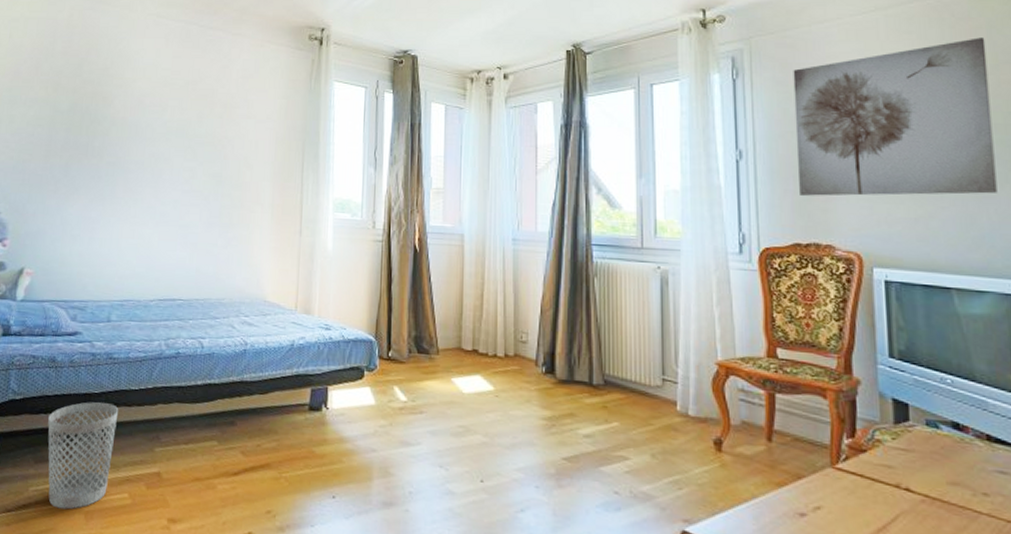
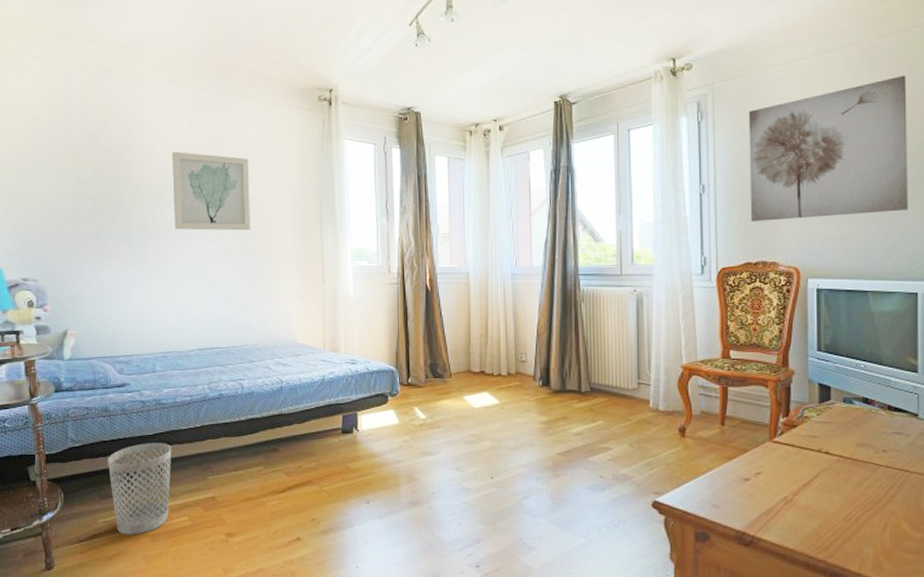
wall art: none [146,85,231,173] -> present [172,151,251,231]

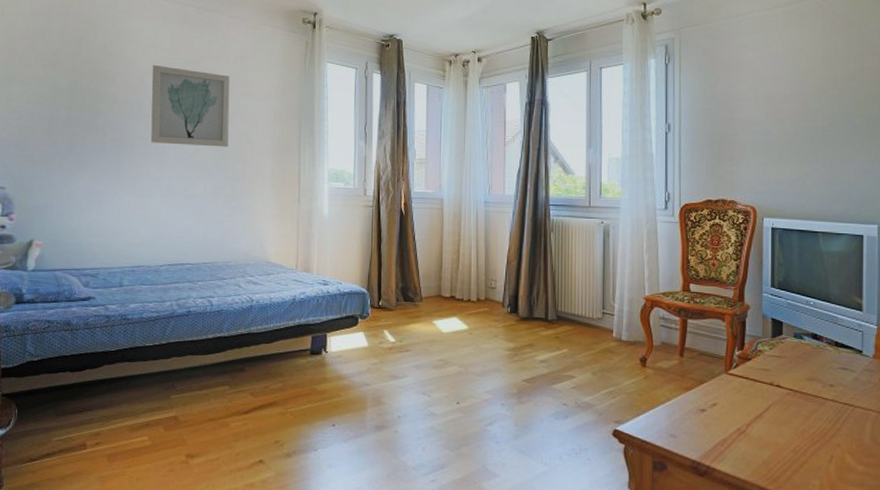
wastebasket: present [108,443,172,535] -> none [67,359,135,455]
wall art: present [748,75,908,221] -> none [712,31,856,161]

